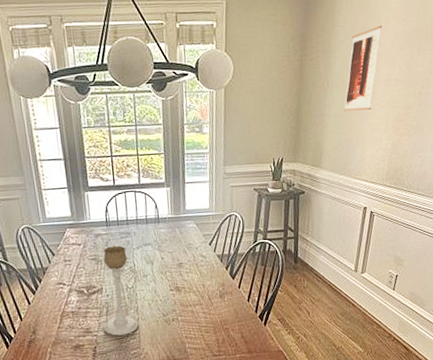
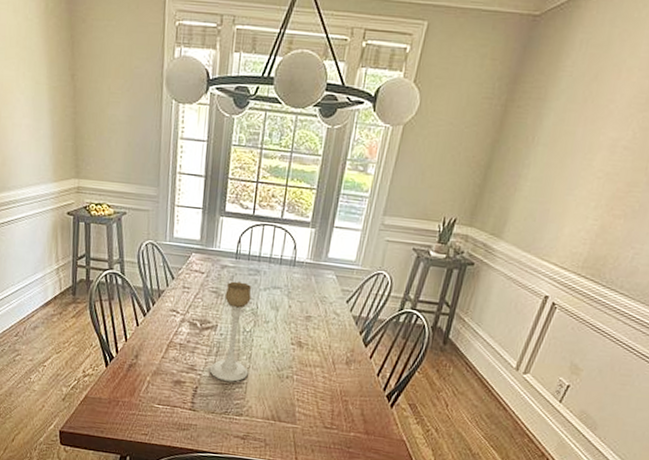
wall art: present [344,25,382,111] -> none [546,77,622,179]

